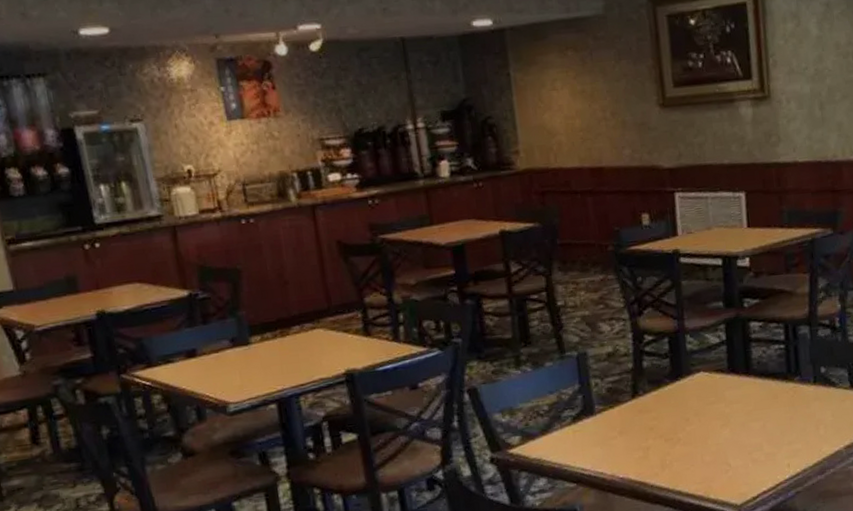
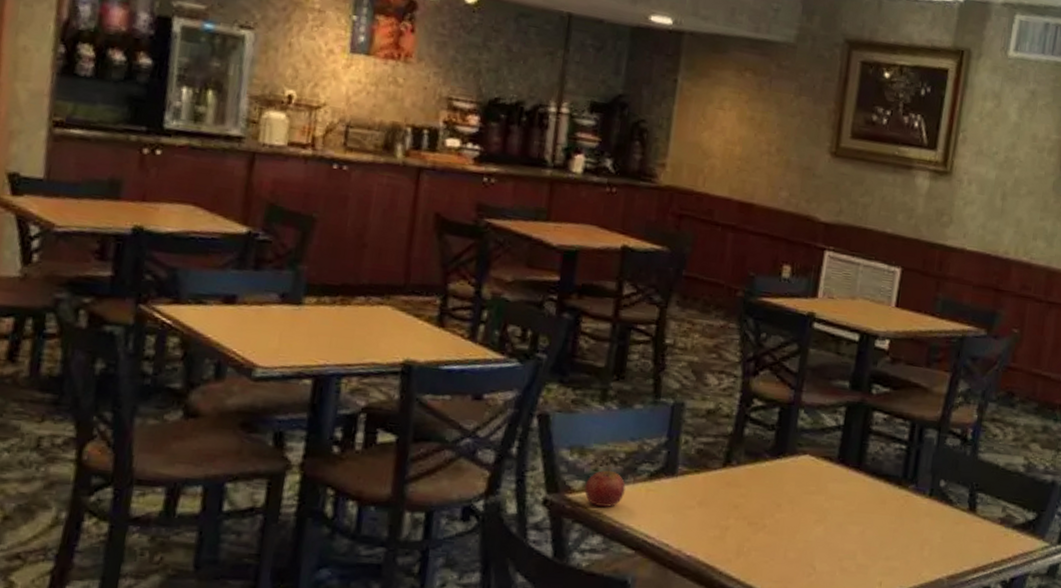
apple: none [521,420,556,454] -> present [584,467,626,507]

